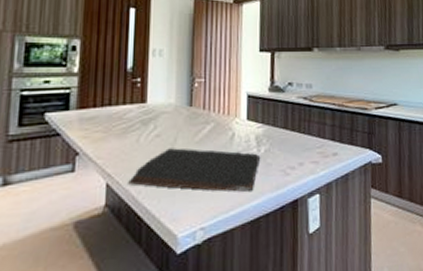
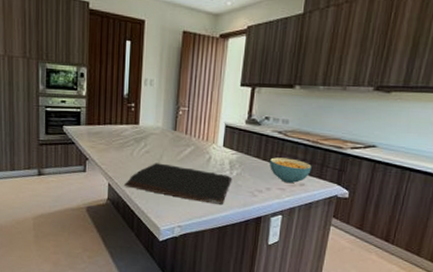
cereal bowl: none [299,125,342,155] -> present [270,157,312,184]

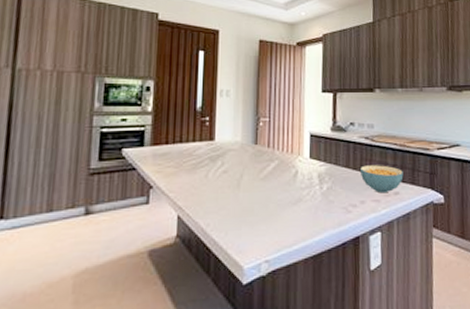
cutting board: present [123,163,231,206] -> none [196,184,322,228]

